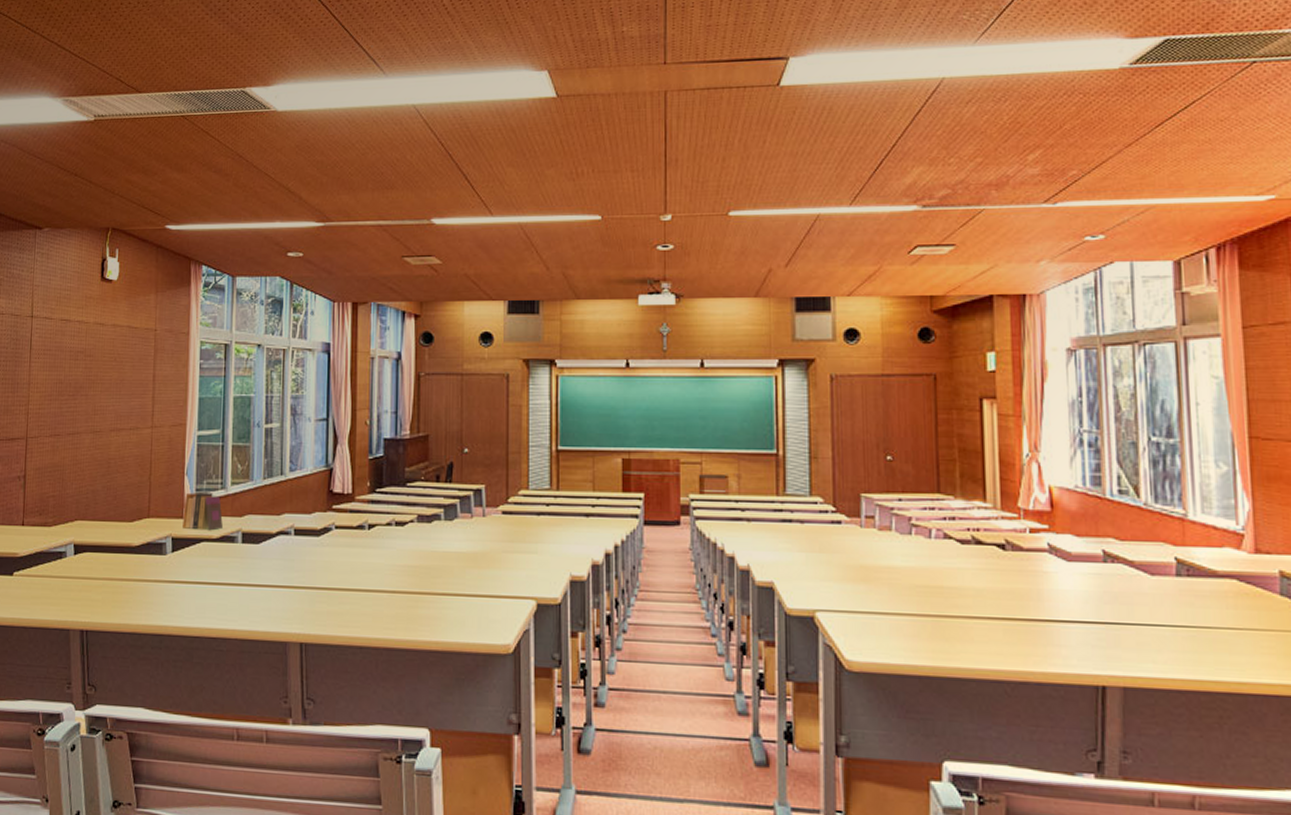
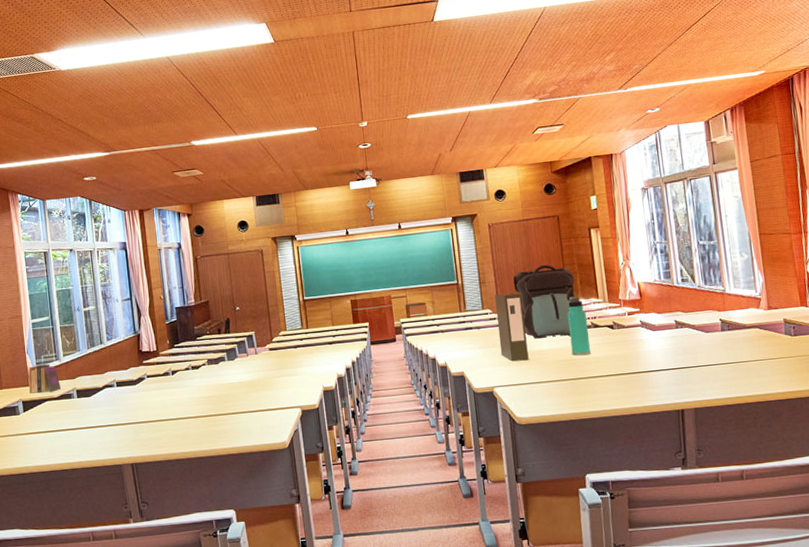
binder: none [829,477,872,578] -> present [495,292,529,362]
backpack: none [860,442,952,551] -> present [513,264,575,339]
thermos bottle: none [936,494,968,584] -> present [567,296,591,356]

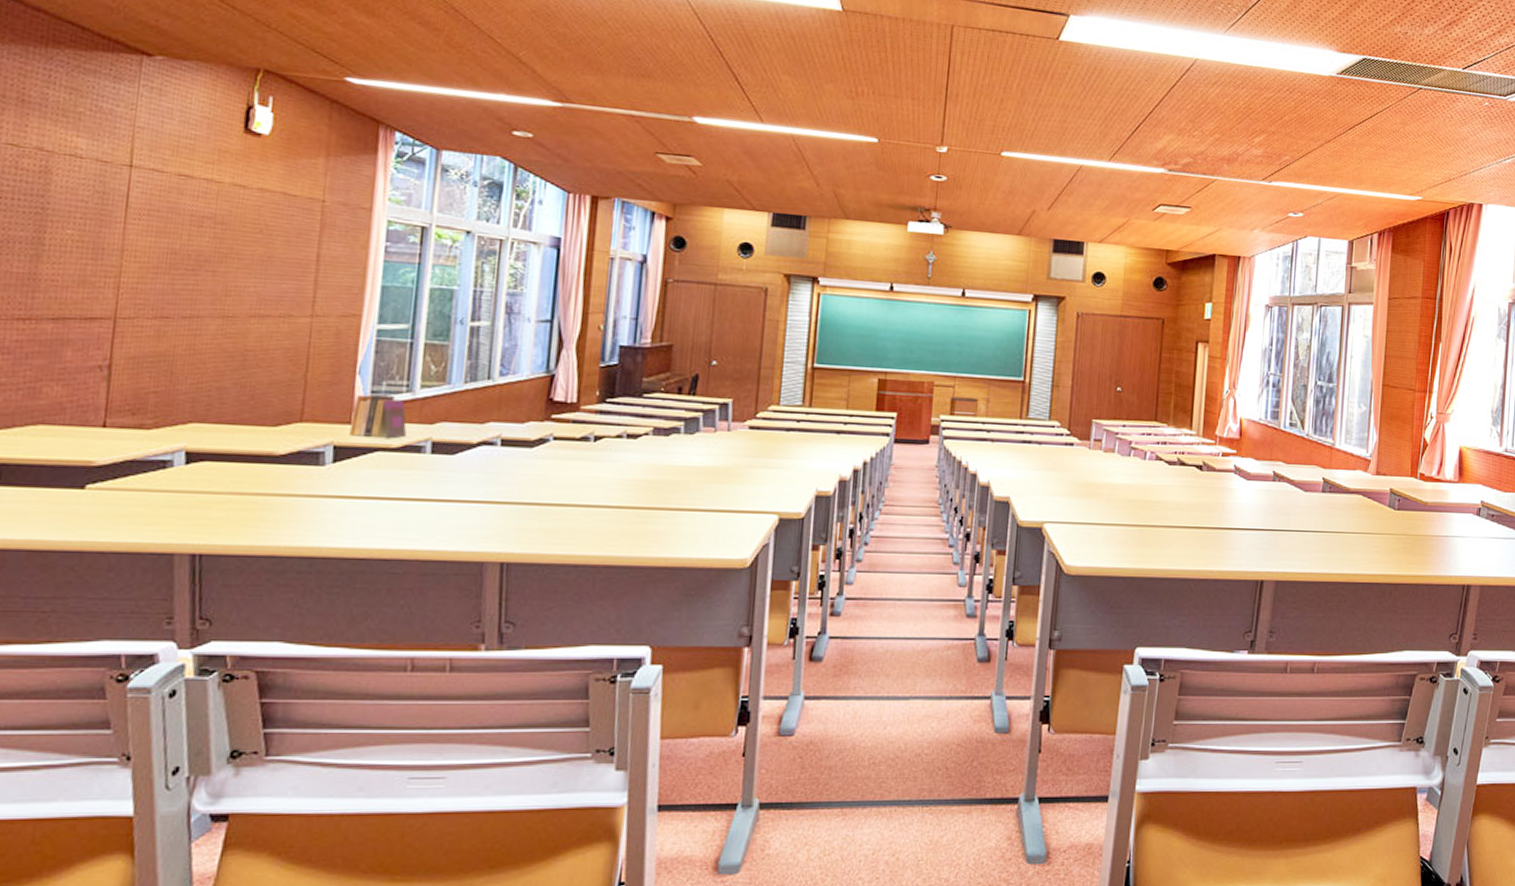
binder: present [495,292,529,362] -> none [1061,404,1102,494]
backpack: present [513,264,575,339] -> none [1094,376,1168,470]
thermos bottle: present [567,296,591,356] -> none [1147,422,1174,498]

